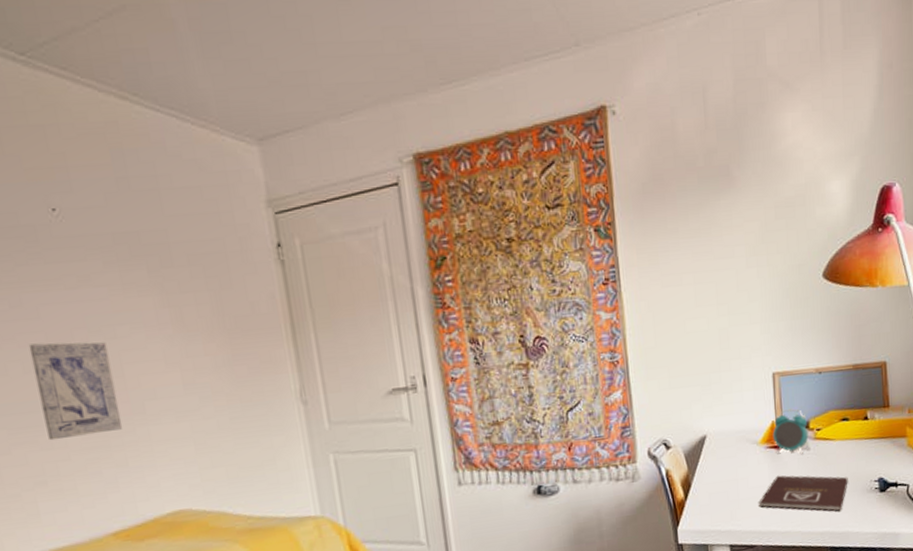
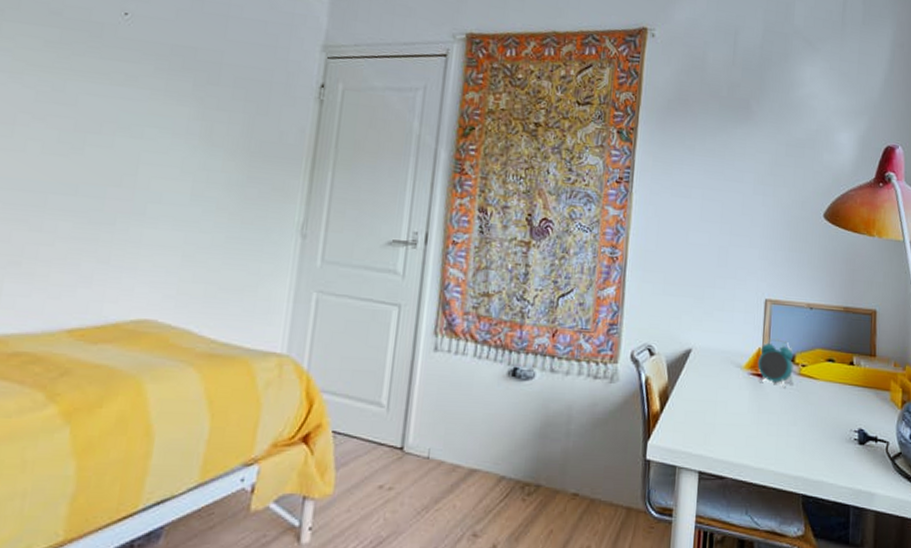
wall art: present [28,342,123,441] -> none [40,127,131,226]
book: present [759,475,848,511] -> none [734,405,828,457]

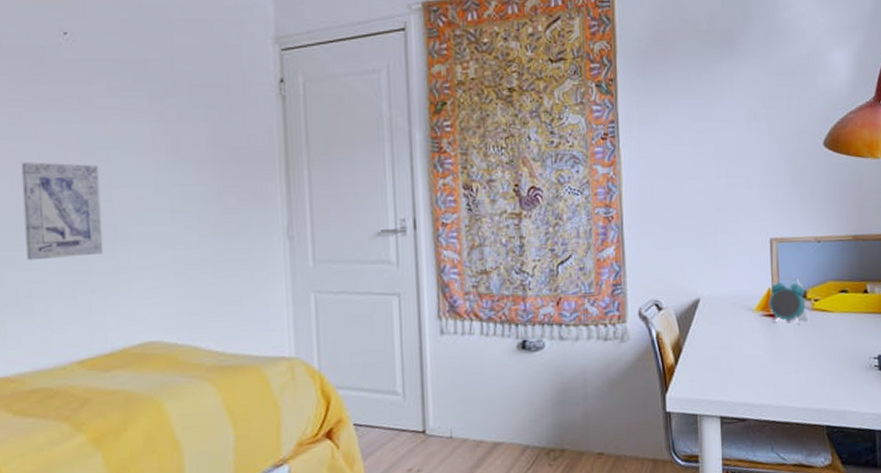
wall art: none [40,127,131,226] -> present [20,162,104,261]

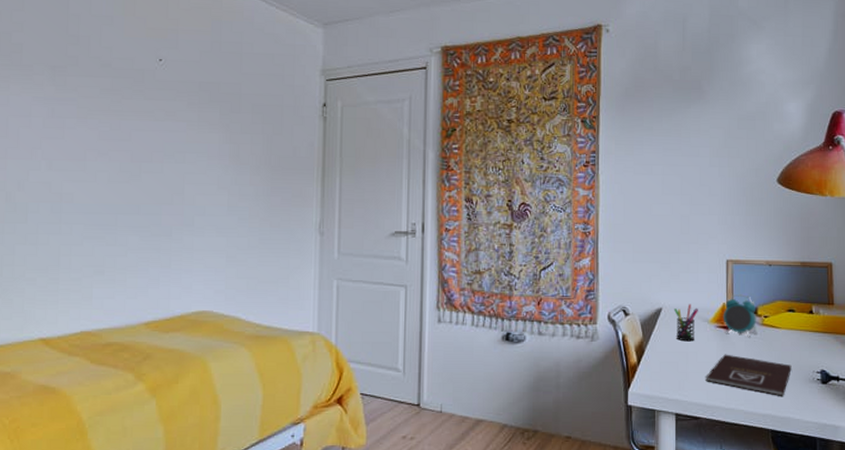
wall art: present [20,162,104,261] -> none [114,159,176,239]
pen holder: none [713,292,741,335] -> present [673,304,698,342]
book: none [752,345,846,388] -> present [706,354,792,396]

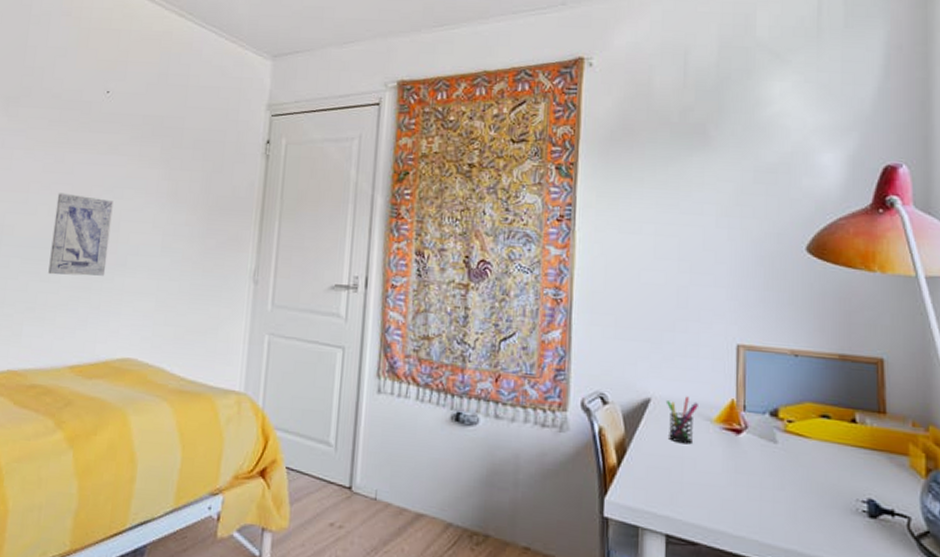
wall art: none [114,159,176,239] -> present [48,193,114,276]
book: present [706,354,792,396] -> none [707,464,826,528]
alarm clock: present [723,294,756,338] -> none [731,389,777,447]

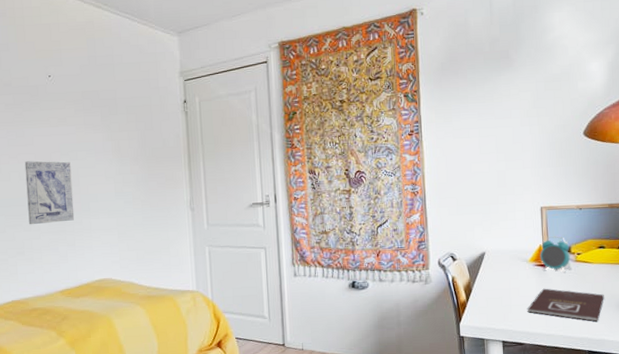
pen holder: present [665,396,698,445] -> none [495,247,518,280]
book: none [707,464,826,528] -> present [527,288,604,322]
alarm clock: none [731,389,777,447] -> present [540,236,570,273]

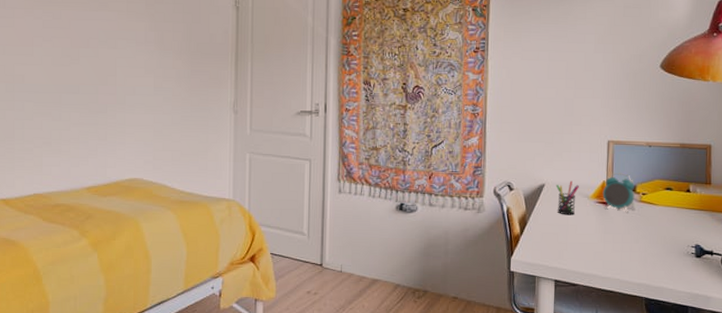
wall art: present [24,161,75,225] -> none [59,45,109,115]
pen holder: none [495,247,518,280] -> present [555,181,579,215]
book: present [527,288,604,322] -> none [584,227,667,267]

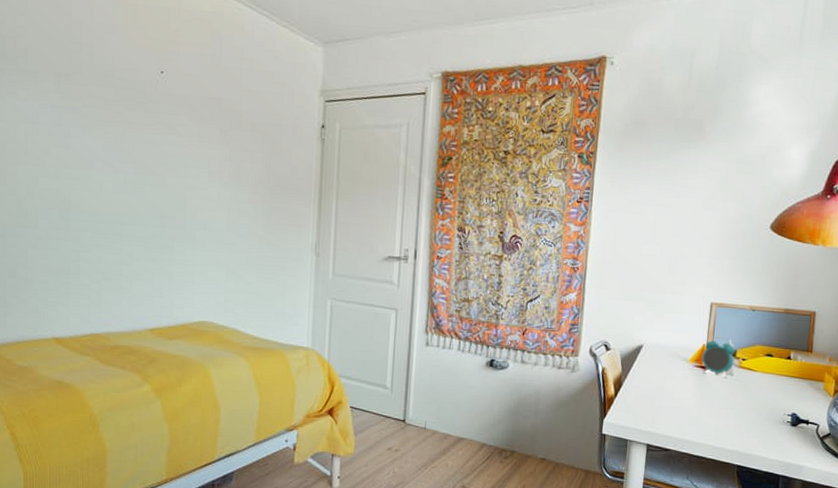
pen holder: present [555,181,579,215] -> none [654,343,678,379]

